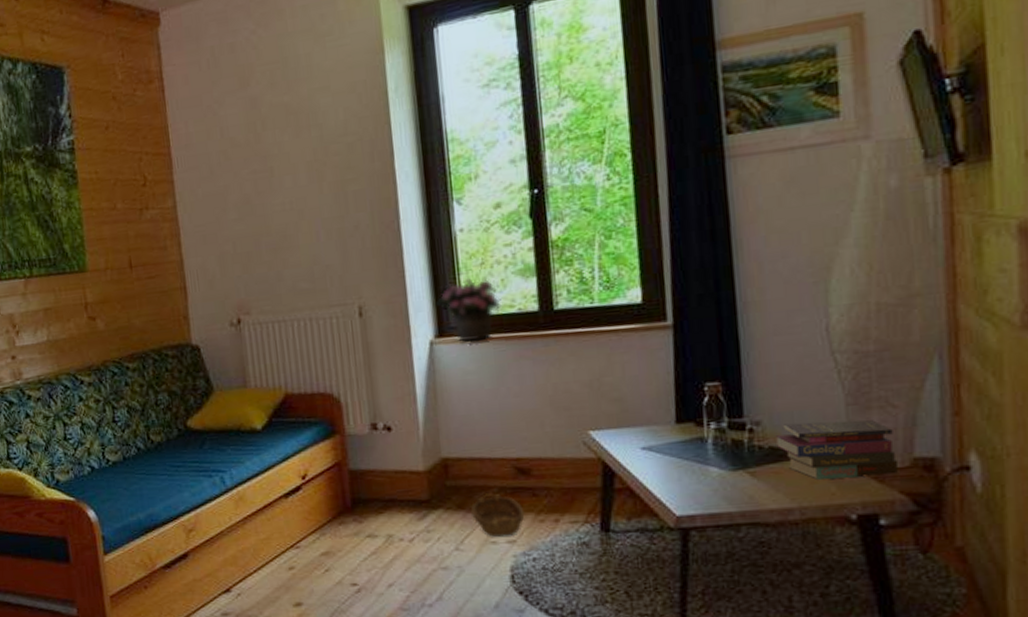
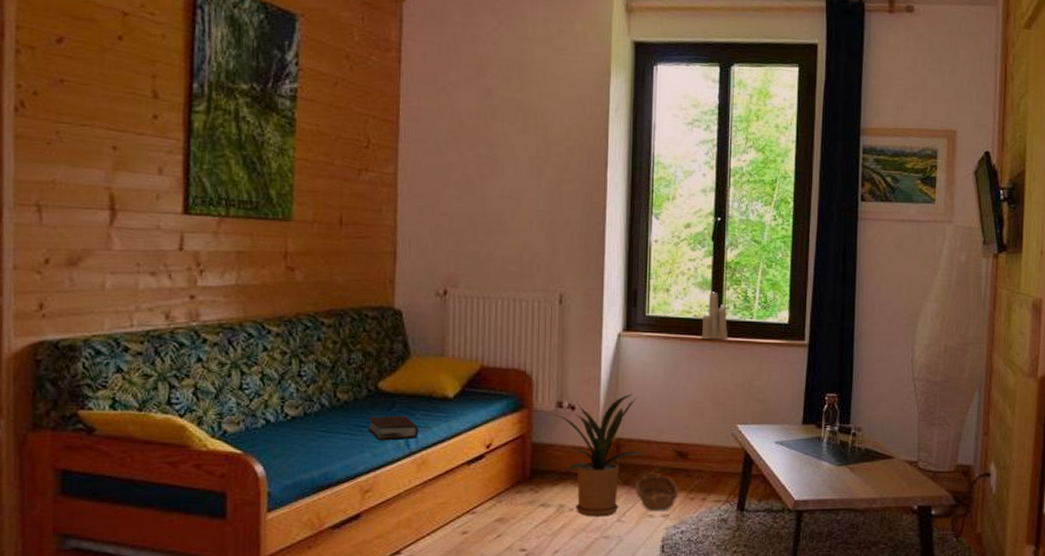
bible: none [182,452,233,479] -> present [368,415,419,440]
house plant: none [360,407,479,547] -> present [546,393,645,517]
potted flower: present [435,277,502,342] -> none [627,282,681,339]
candle: none [529,278,564,336] -> present [701,291,728,340]
books: present [775,420,898,480] -> none [869,431,946,477]

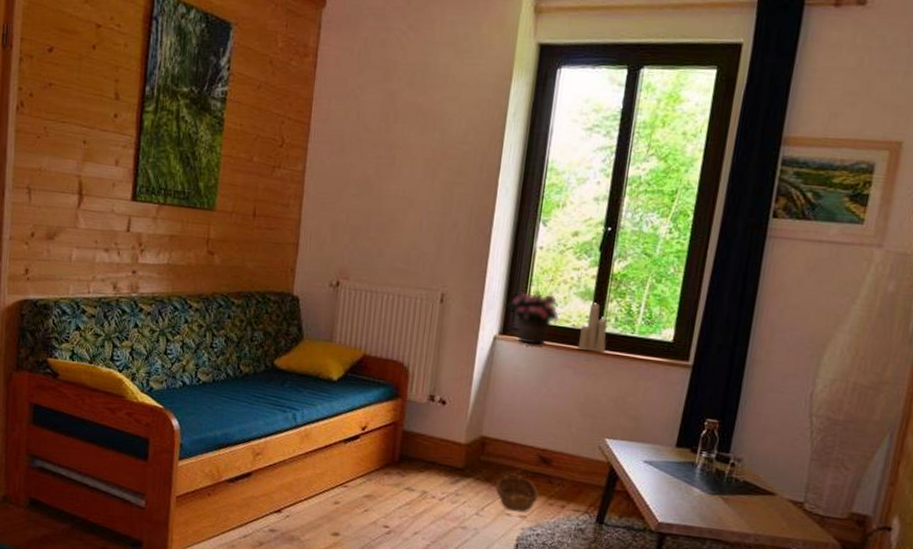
bible: present [368,415,419,440] -> none [263,389,306,413]
house plant: present [546,393,645,517] -> none [418,395,509,509]
potted flower: none [627,282,681,339] -> present [506,289,560,345]

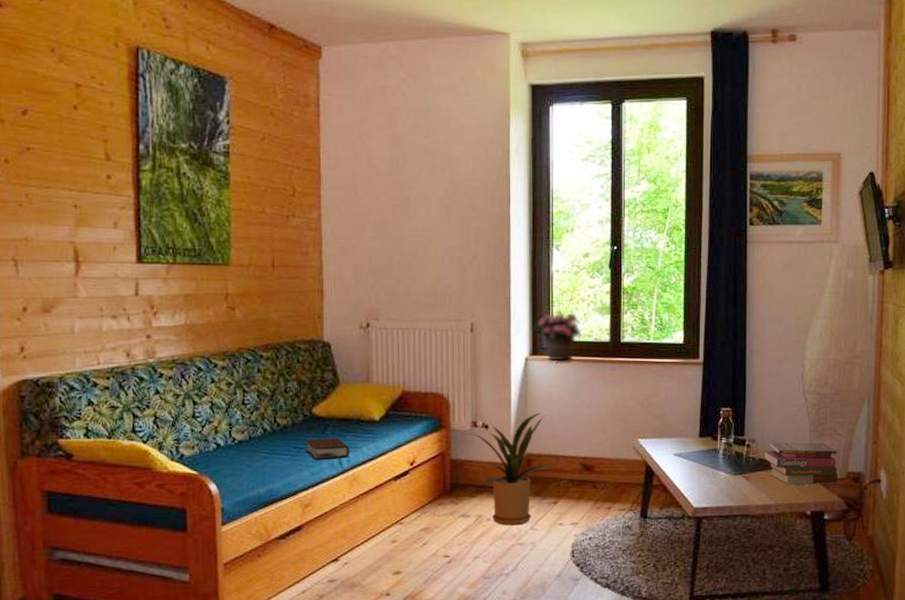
bible: none [263,389,306,413] -> present [305,437,350,460]
house plant: none [418,395,509,509] -> present [462,412,554,526]
basket: present [496,473,539,512] -> none [546,484,586,519]
candle: present [577,302,608,352] -> none [602,316,627,361]
books: none [748,465,841,523] -> present [763,442,838,484]

